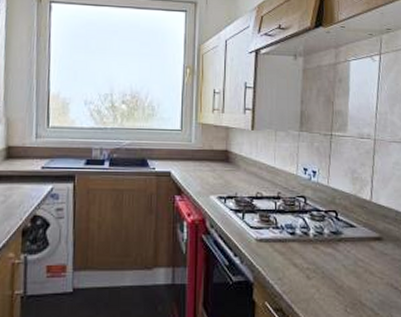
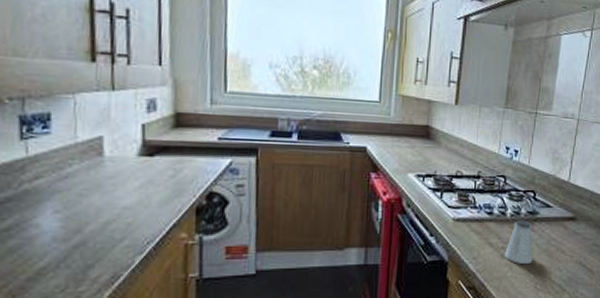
saltshaker: none [310,240,341,285] -> present [505,220,533,264]

